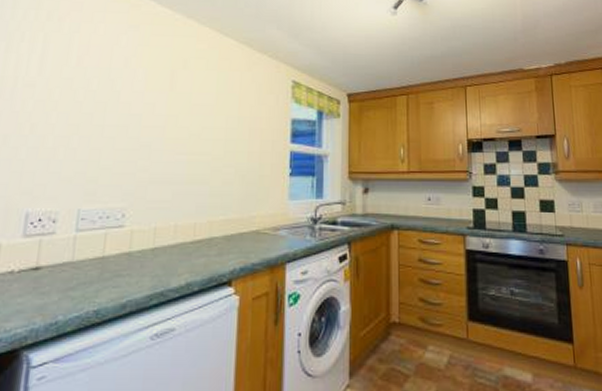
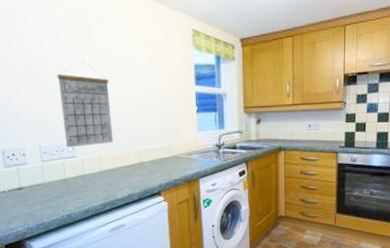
calendar: none [114,107,185,214] -> present [57,60,114,148]

